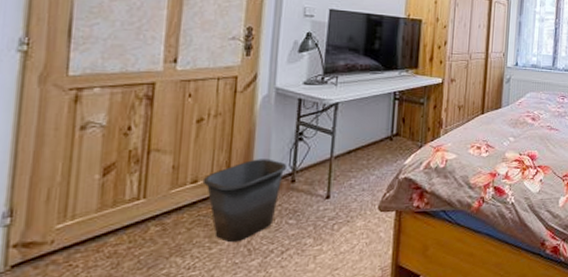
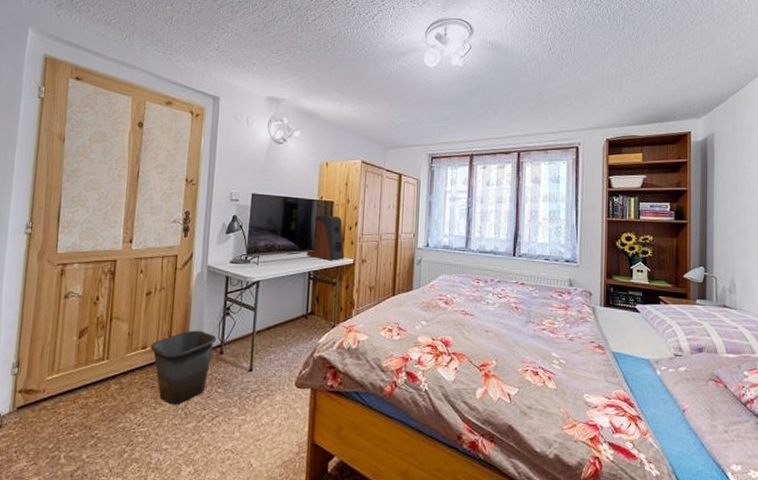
speaker: none [392,33,433,81] -> present [306,214,345,261]

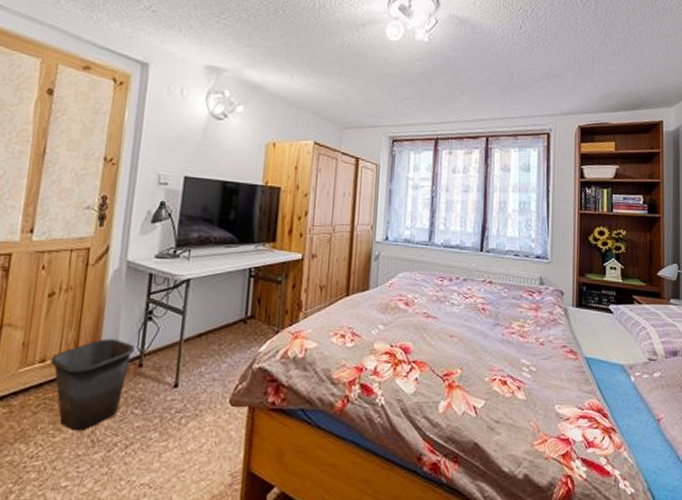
speaker: present [306,214,345,261] -> none [247,202,292,256]

